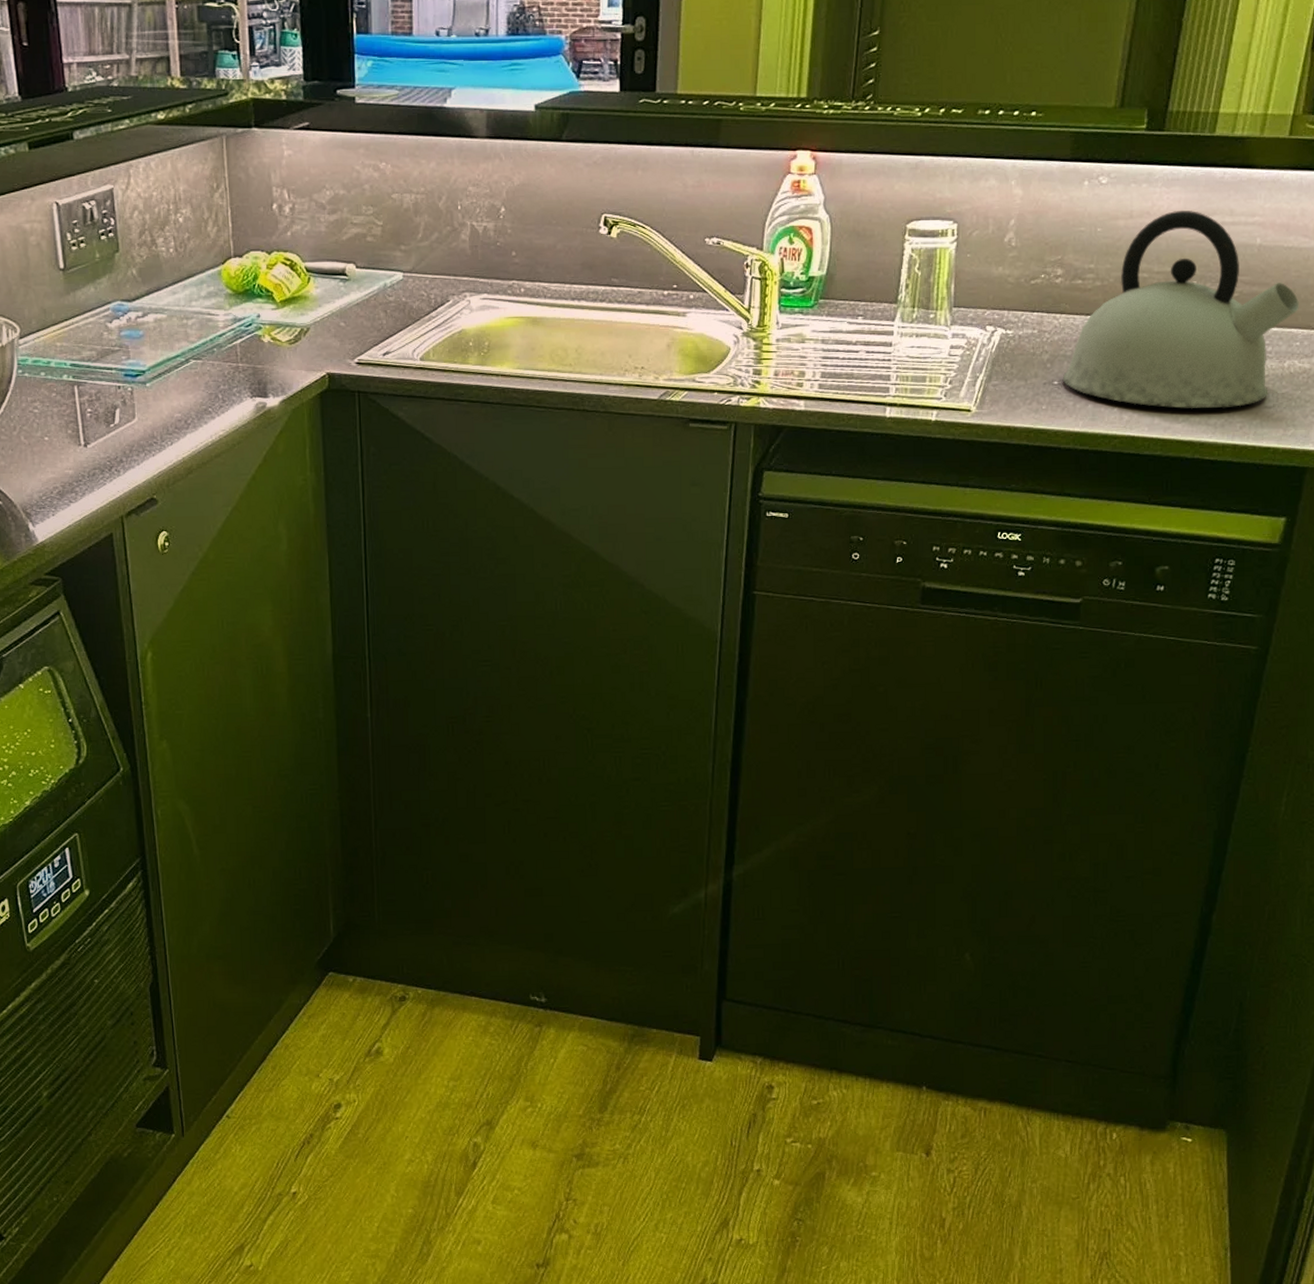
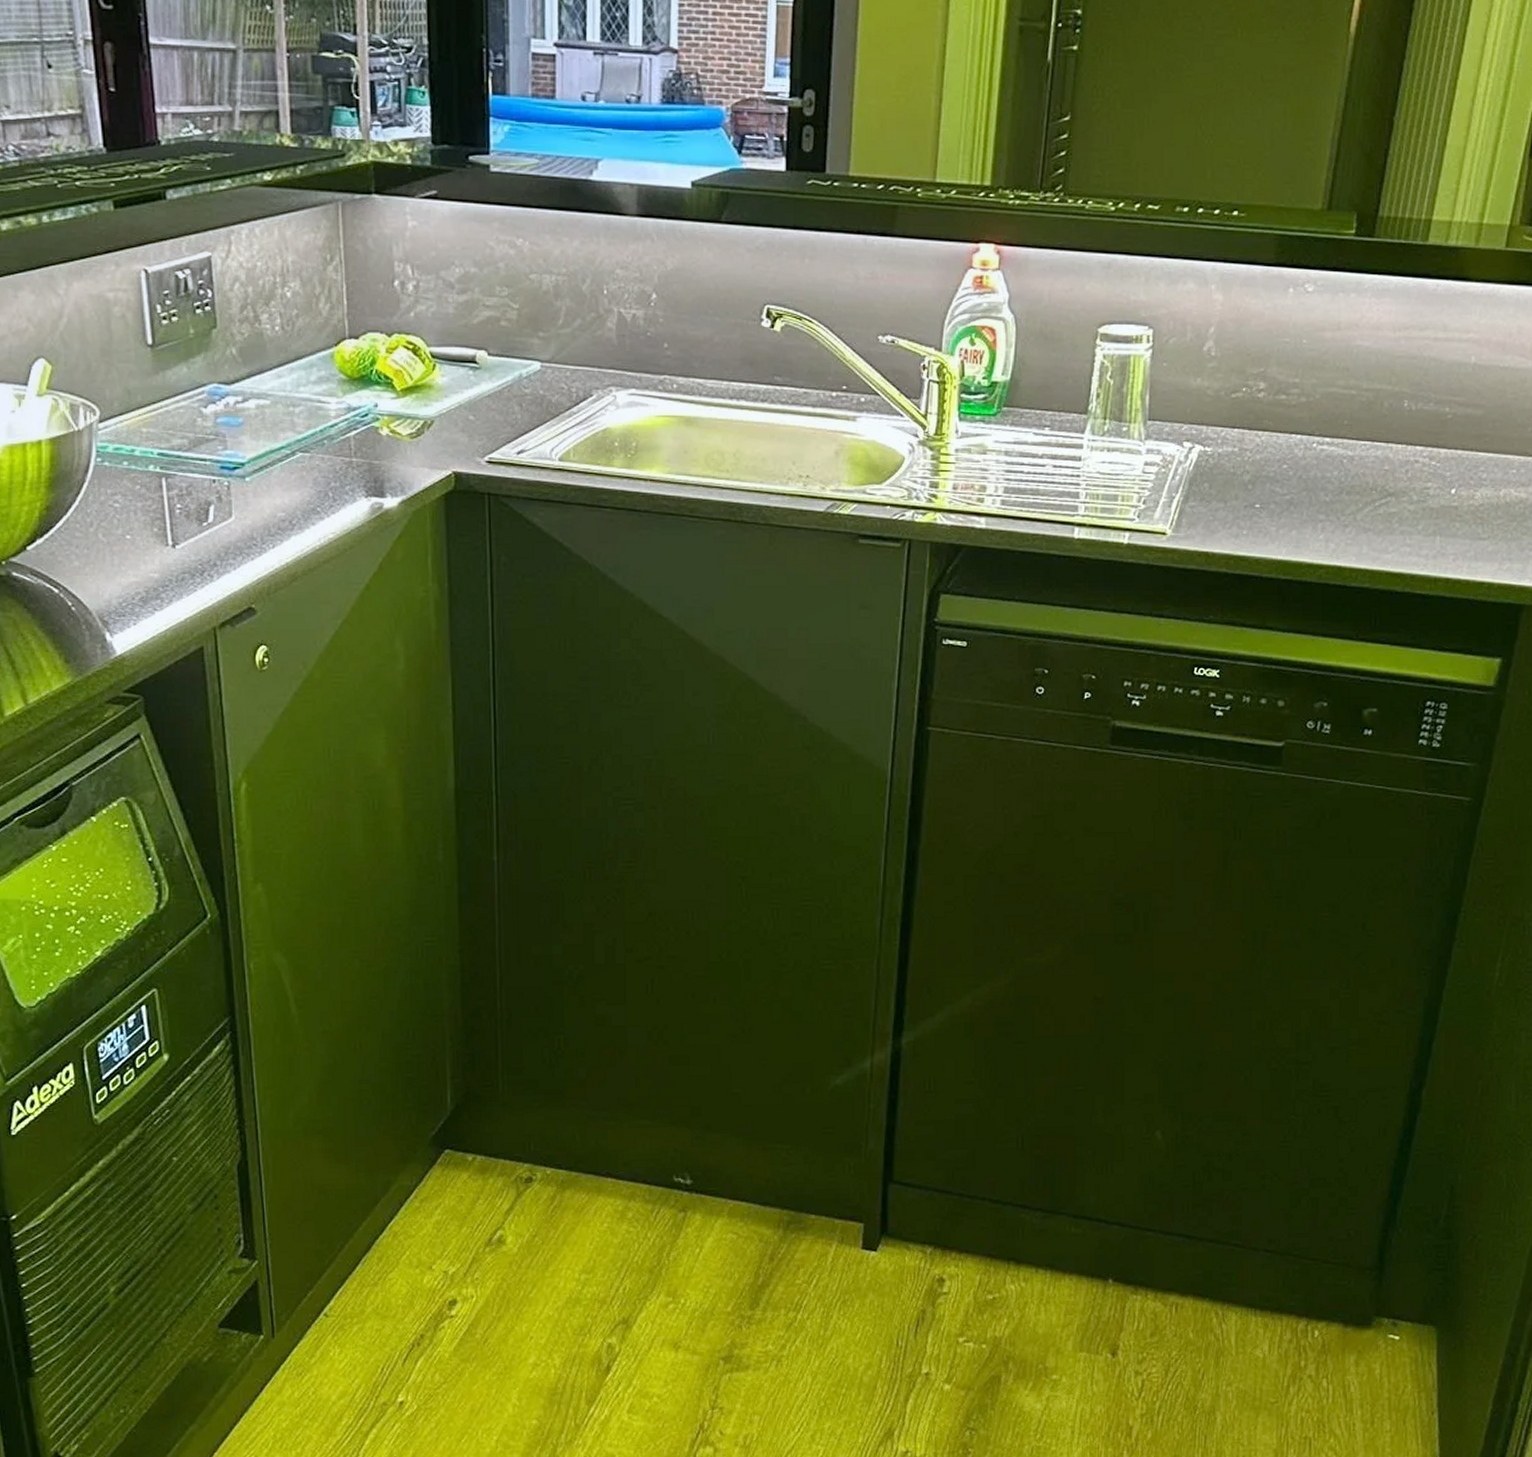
kettle: present [1062,211,1299,409] -> none [1264,324,1515,539]

